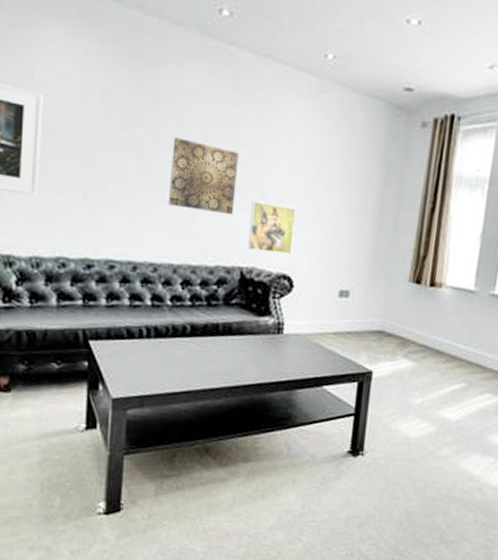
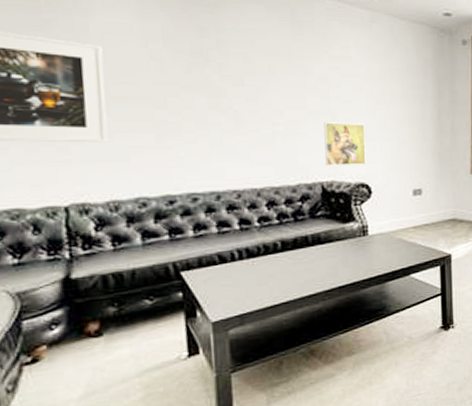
wall art: present [169,137,239,216] -> none [241,74,308,138]

